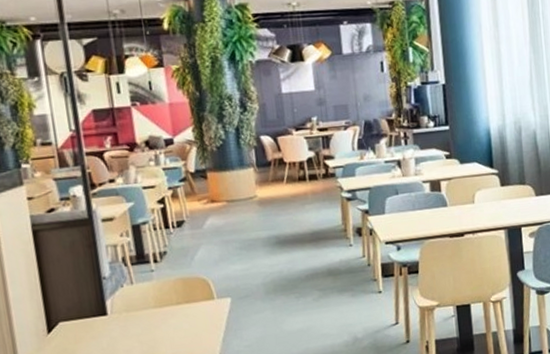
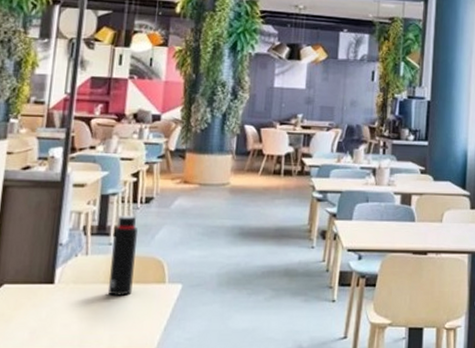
water bottle: none [152,241,184,319] -> present [107,216,138,297]

